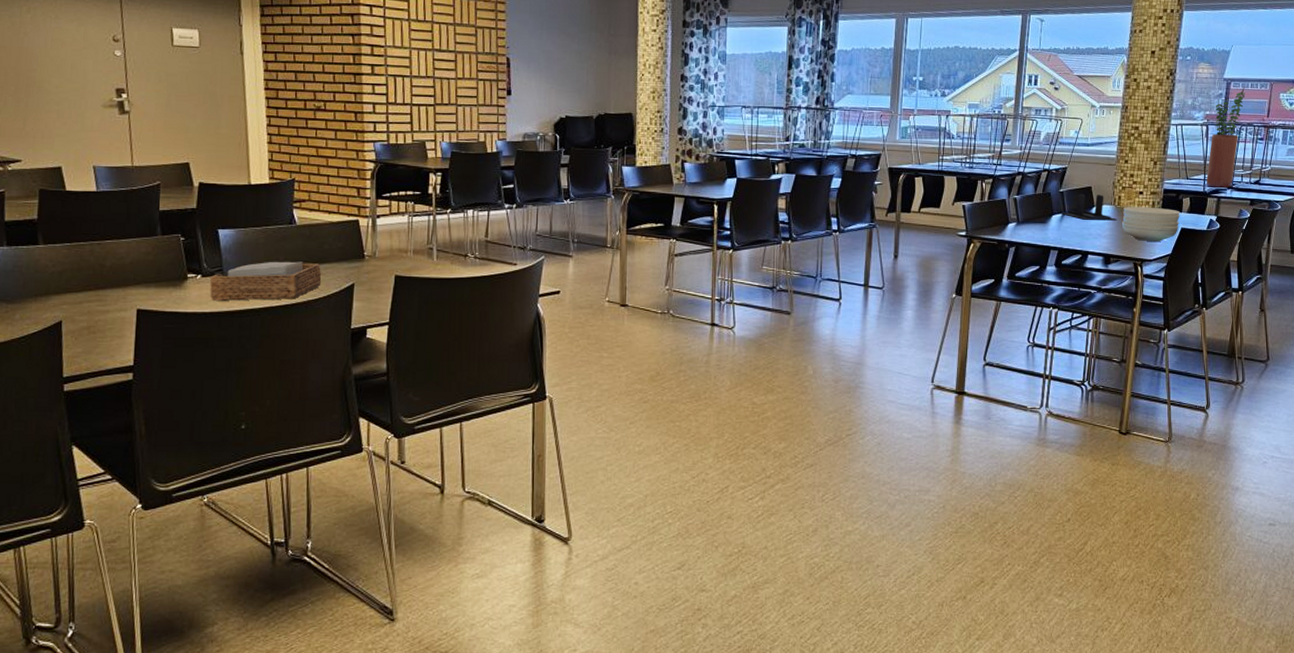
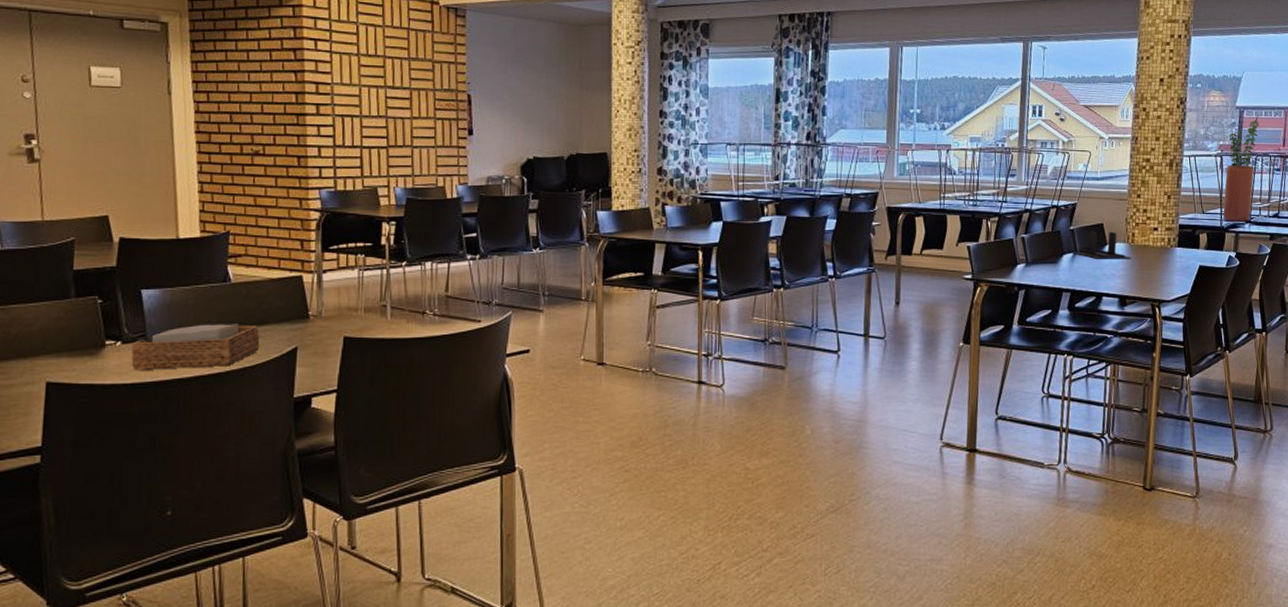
bowl: present [1122,206,1180,241] -> none [1137,244,1198,281]

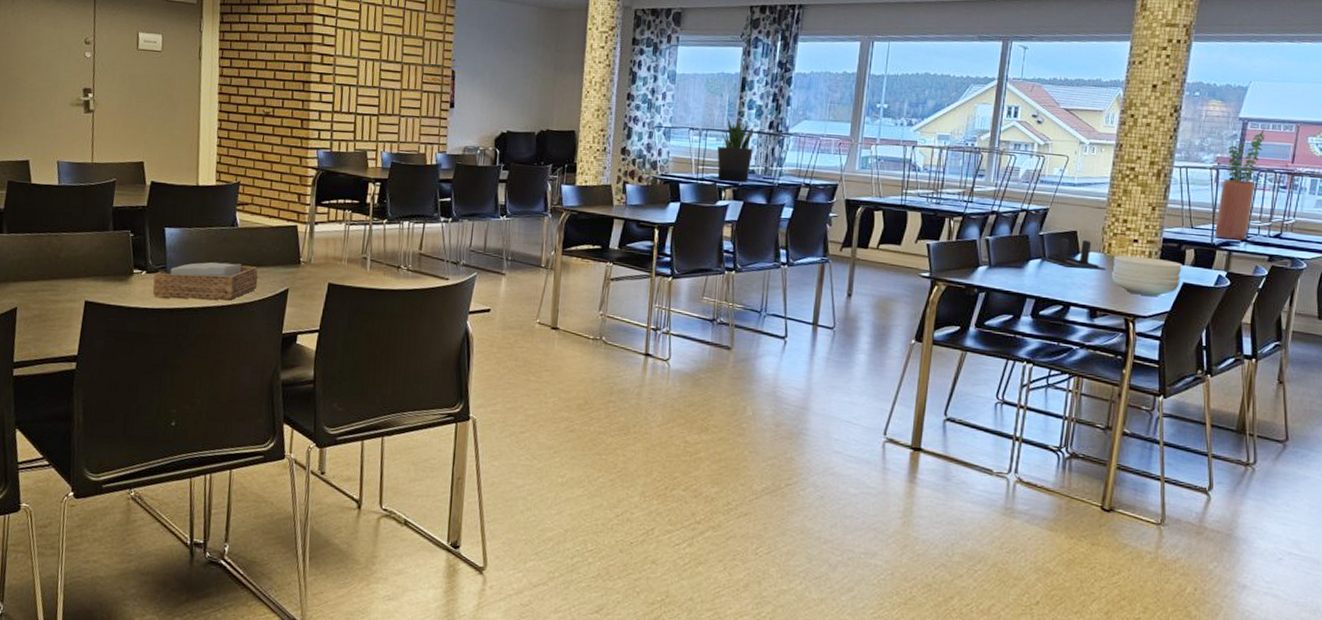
planter: none [757,128,792,197] -> present [717,115,754,183]
bowl: none [1137,244,1198,281] -> present [1112,255,1182,297]

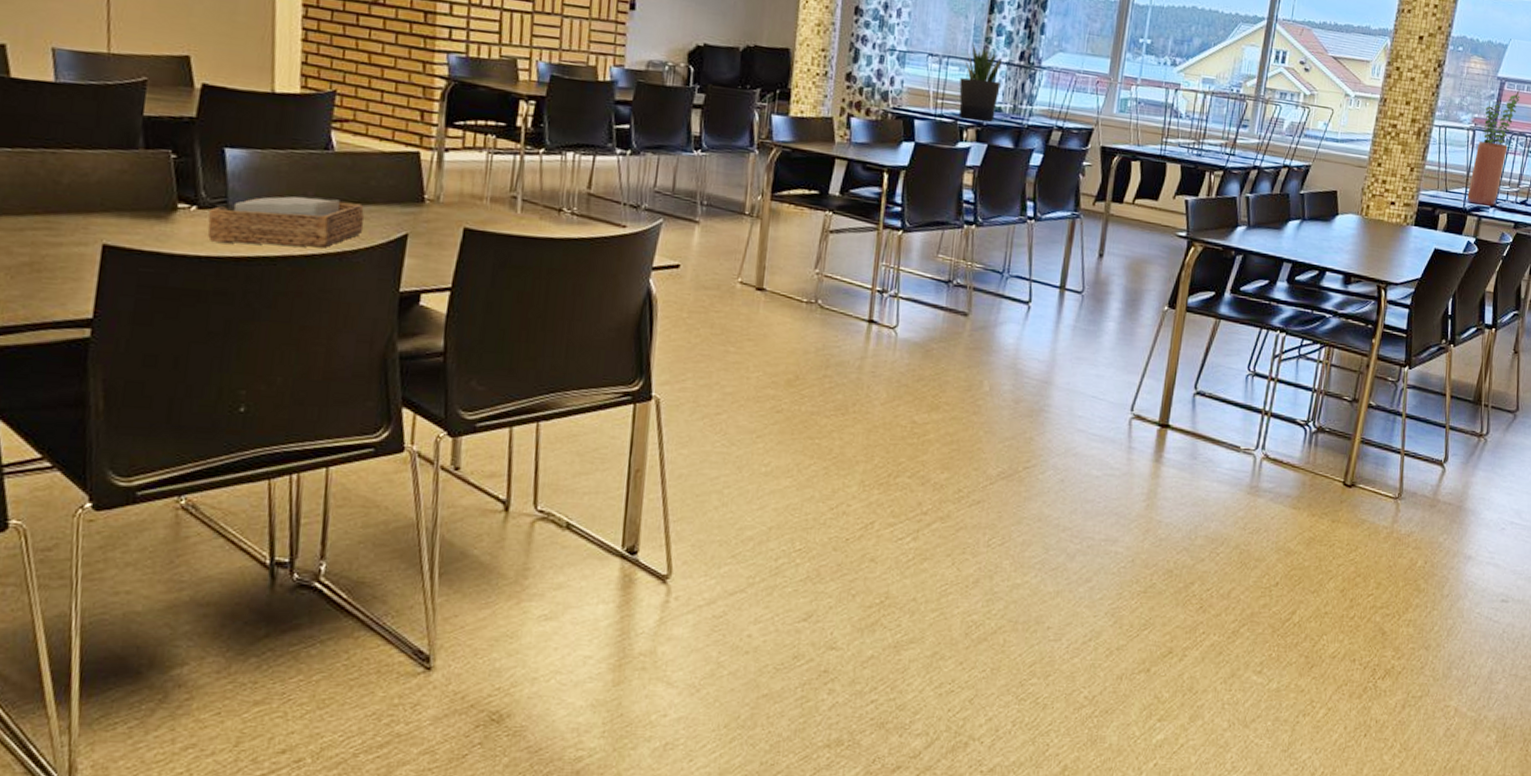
napkin holder: present [1040,239,1106,270] -> none [1299,199,1363,234]
bowl: present [1112,255,1182,297] -> none [1368,218,1435,263]

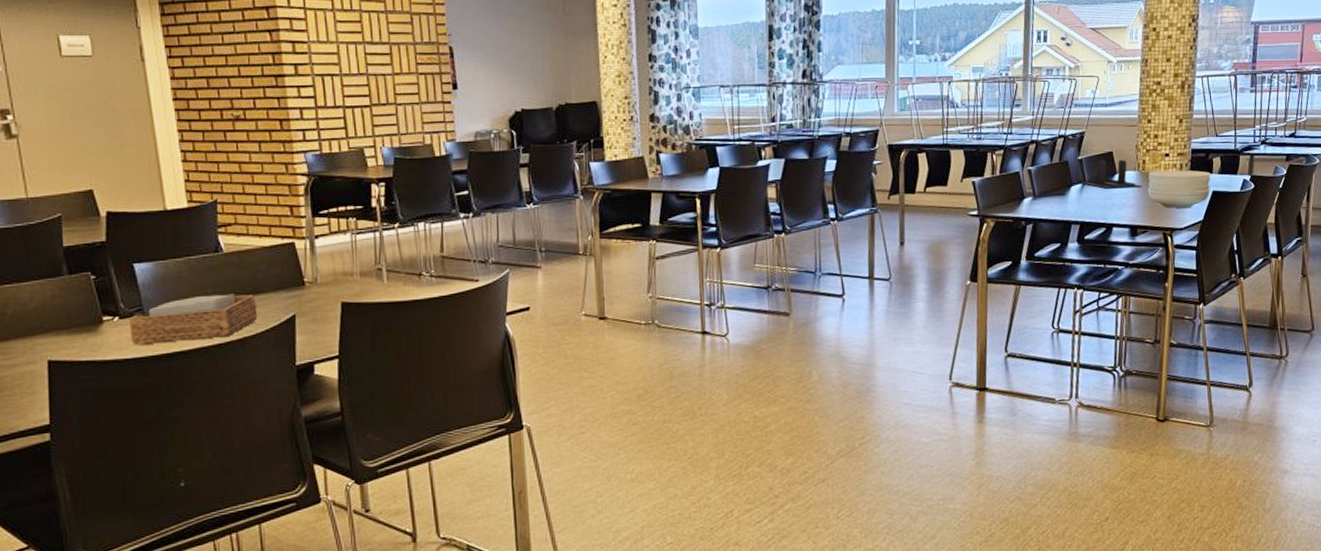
planter: present [958,41,1003,123] -> none [752,68,789,140]
napkin holder: none [1299,199,1363,234] -> present [1081,159,1142,189]
bowl: none [1368,218,1435,263] -> present [1148,170,1211,208]
vase: present [1467,89,1520,207] -> none [1237,30,1276,145]

